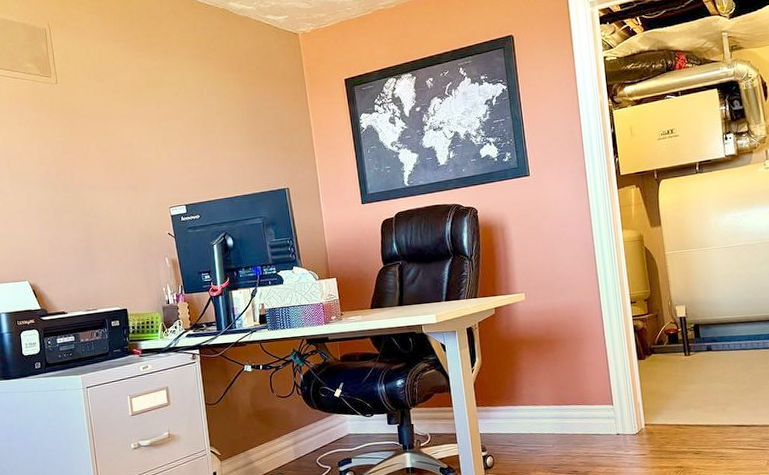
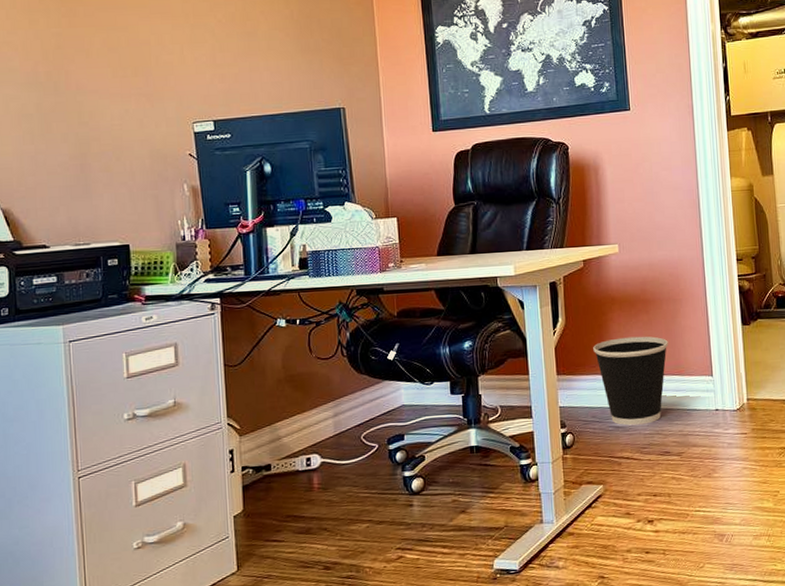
wastebasket: none [506,371,572,449] -> present [593,336,668,426]

